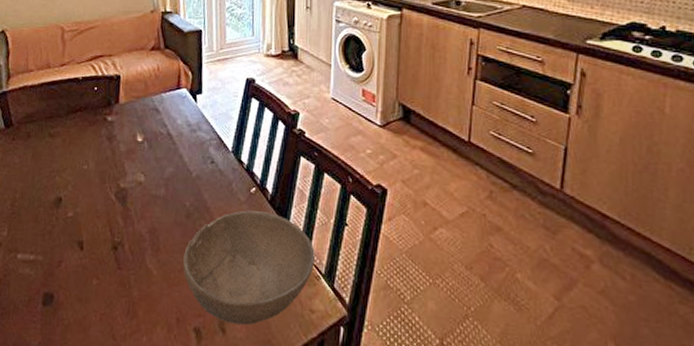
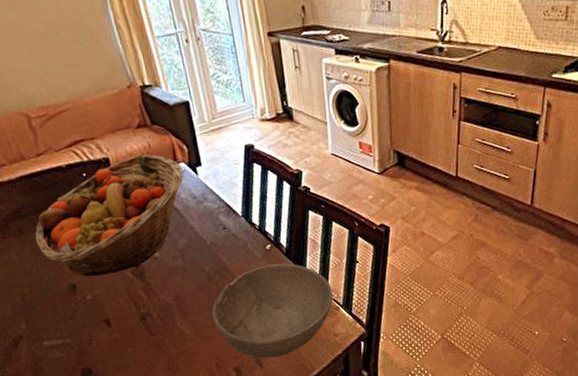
fruit basket: none [38,75,184,193] -> present [34,154,184,277]

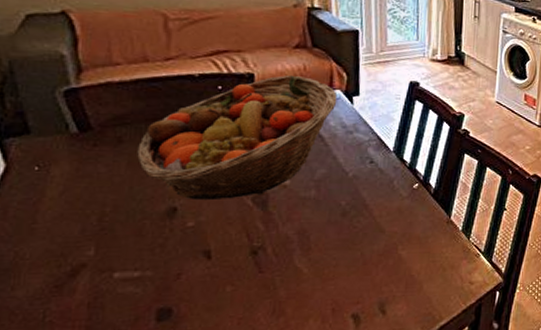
bowl: present [212,263,333,359] -> none [338,204,476,305]

